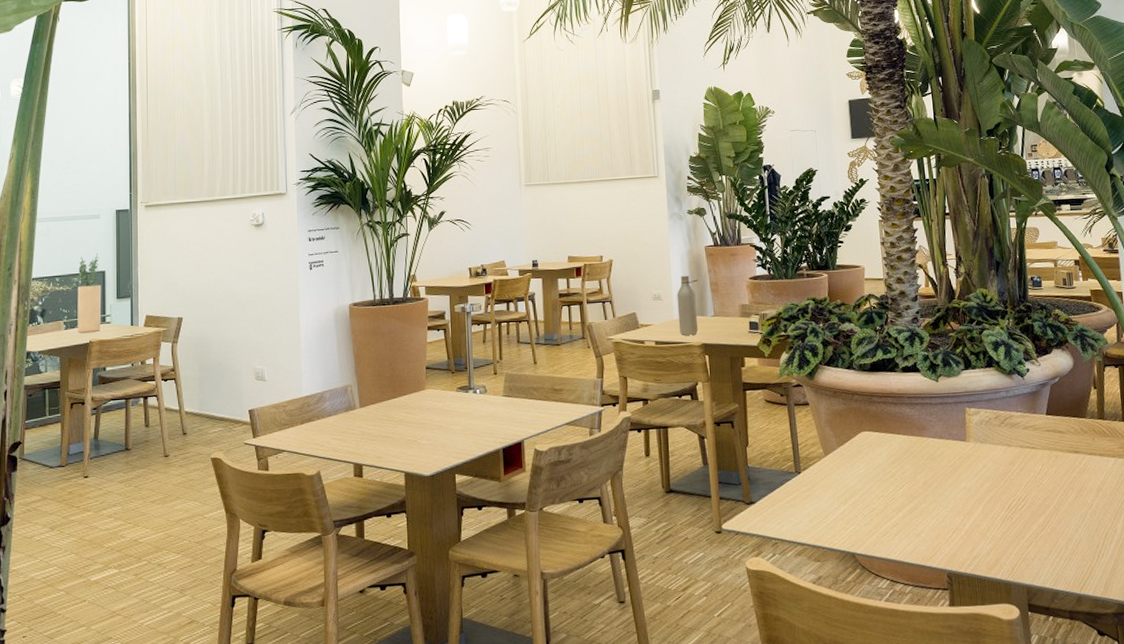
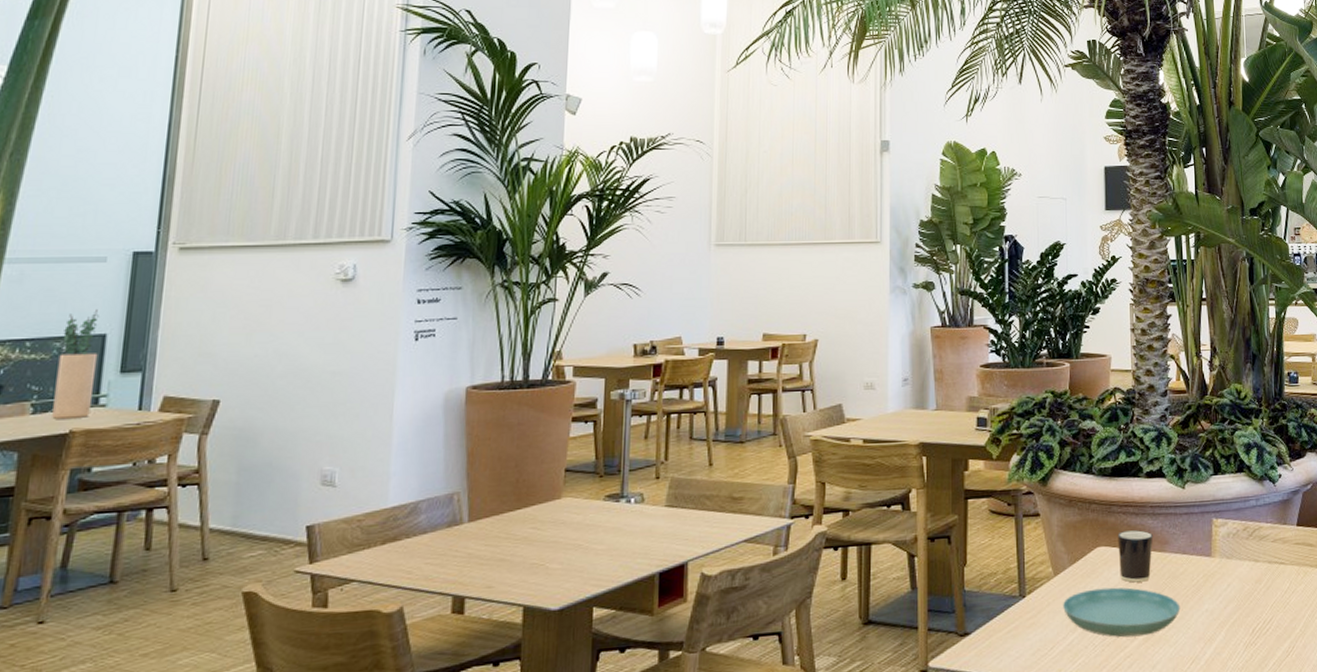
water bottle: present [677,275,699,336] -> none [893,360,920,434]
saucer: none [834,466,940,509] -> present [1063,587,1181,638]
mug: none [879,417,912,463] -> present [1117,530,1153,583]

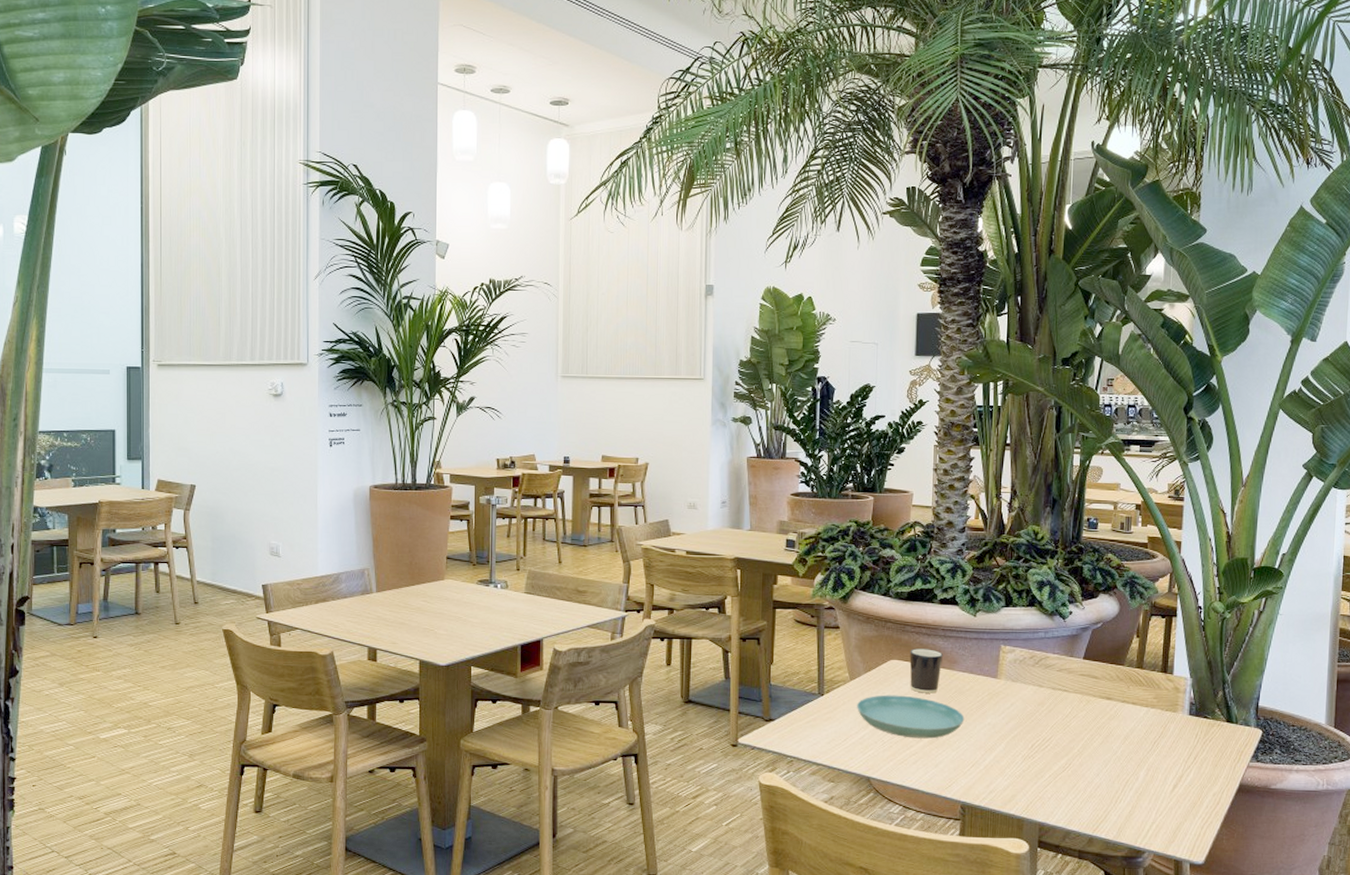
vase: present [52,308,99,419] -> none [86,410,111,492]

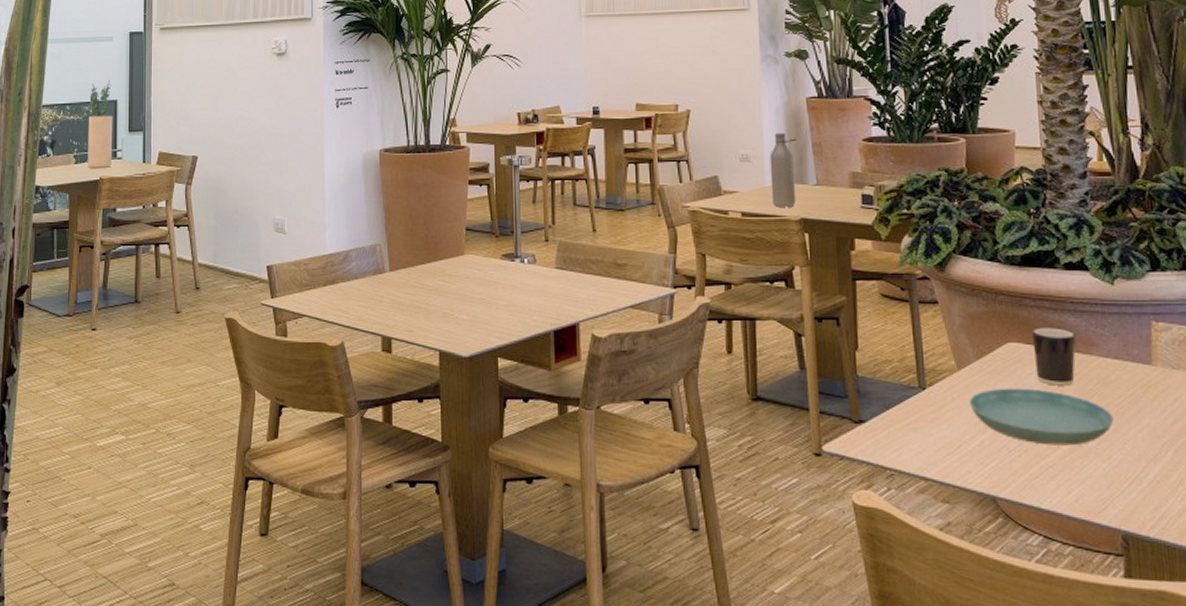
vase: none [86,410,111,492] -> present [88,79,113,168]
water bottle: none [712,485,736,549] -> present [769,132,797,208]

